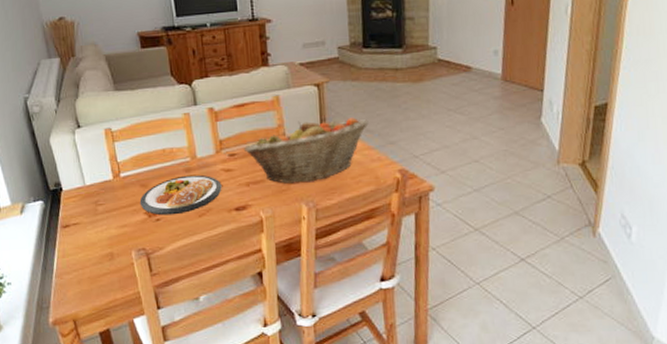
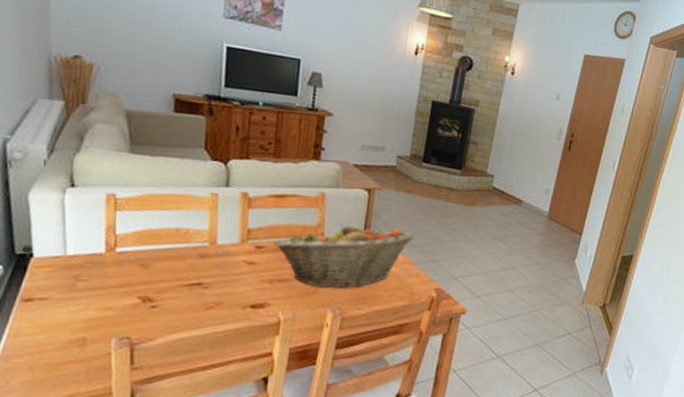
dish: present [139,174,222,216] -> none [134,261,241,304]

